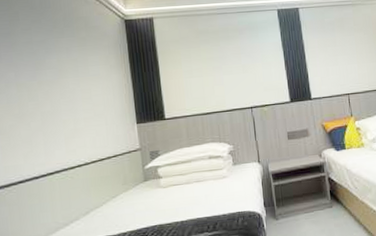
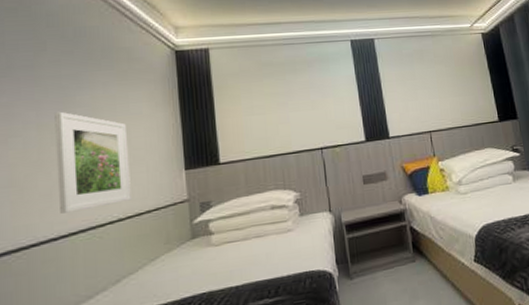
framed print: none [29,72,94,157] -> present [55,111,131,214]

